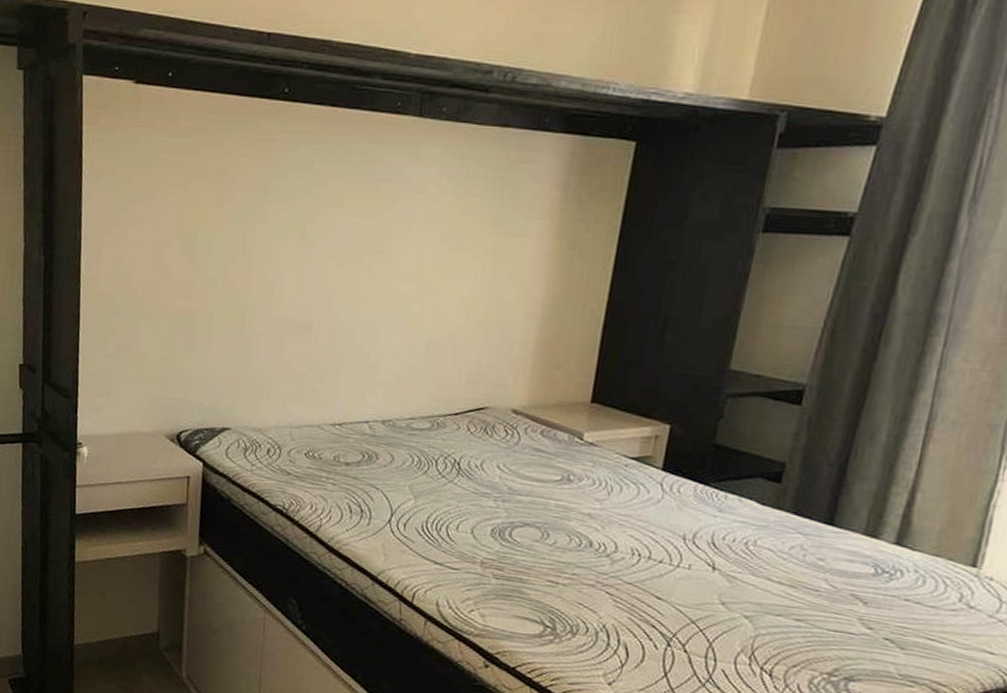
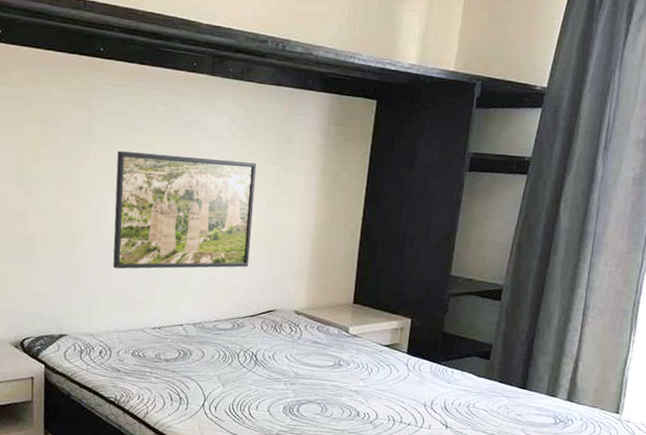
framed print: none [287,211,471,354] -> present [113,151,256,269]

